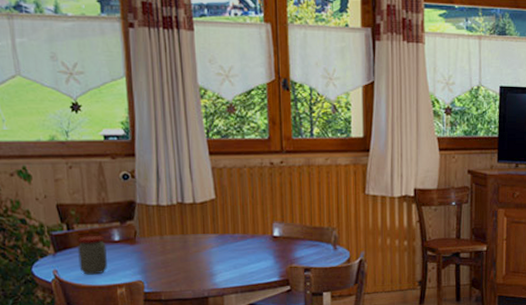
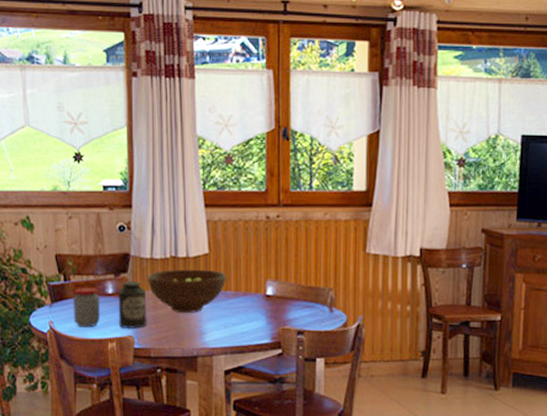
canister: none [124,228,156,274] -> present [118,281,147,329]
fruit bowl: none [154,214,233,257] -> present [147,269,226,314]

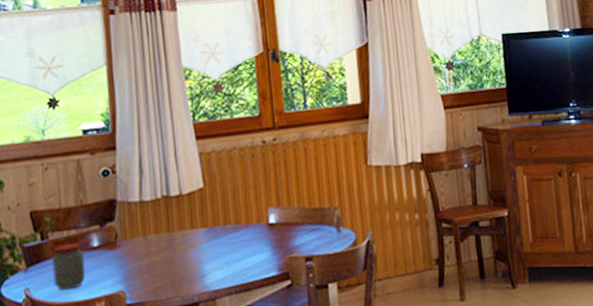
canister: present [118,281,147,329] -> none [104,229,140,284]
fruit bowl: present [147,269,226,314] -> none [136,205,225,258]

